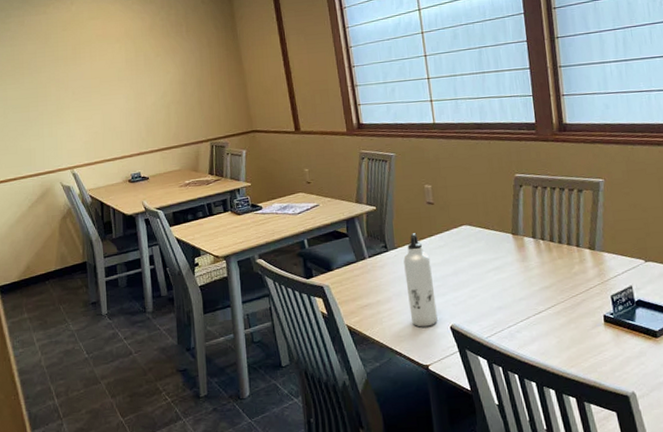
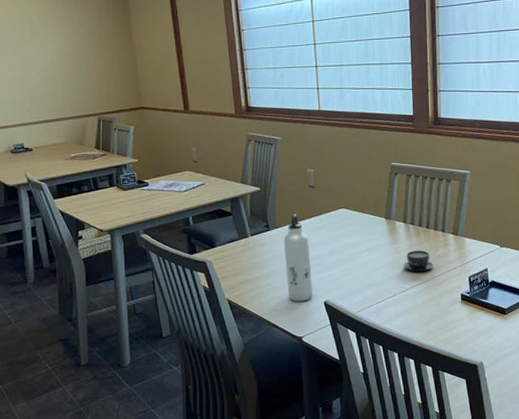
teacup: none [534,267,570,291] -> present [402,250,434,272]

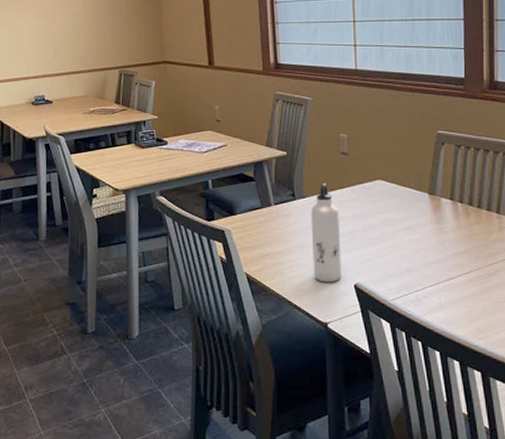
teacup: present [402,250,434,272] -> none [447,232,486,257]

